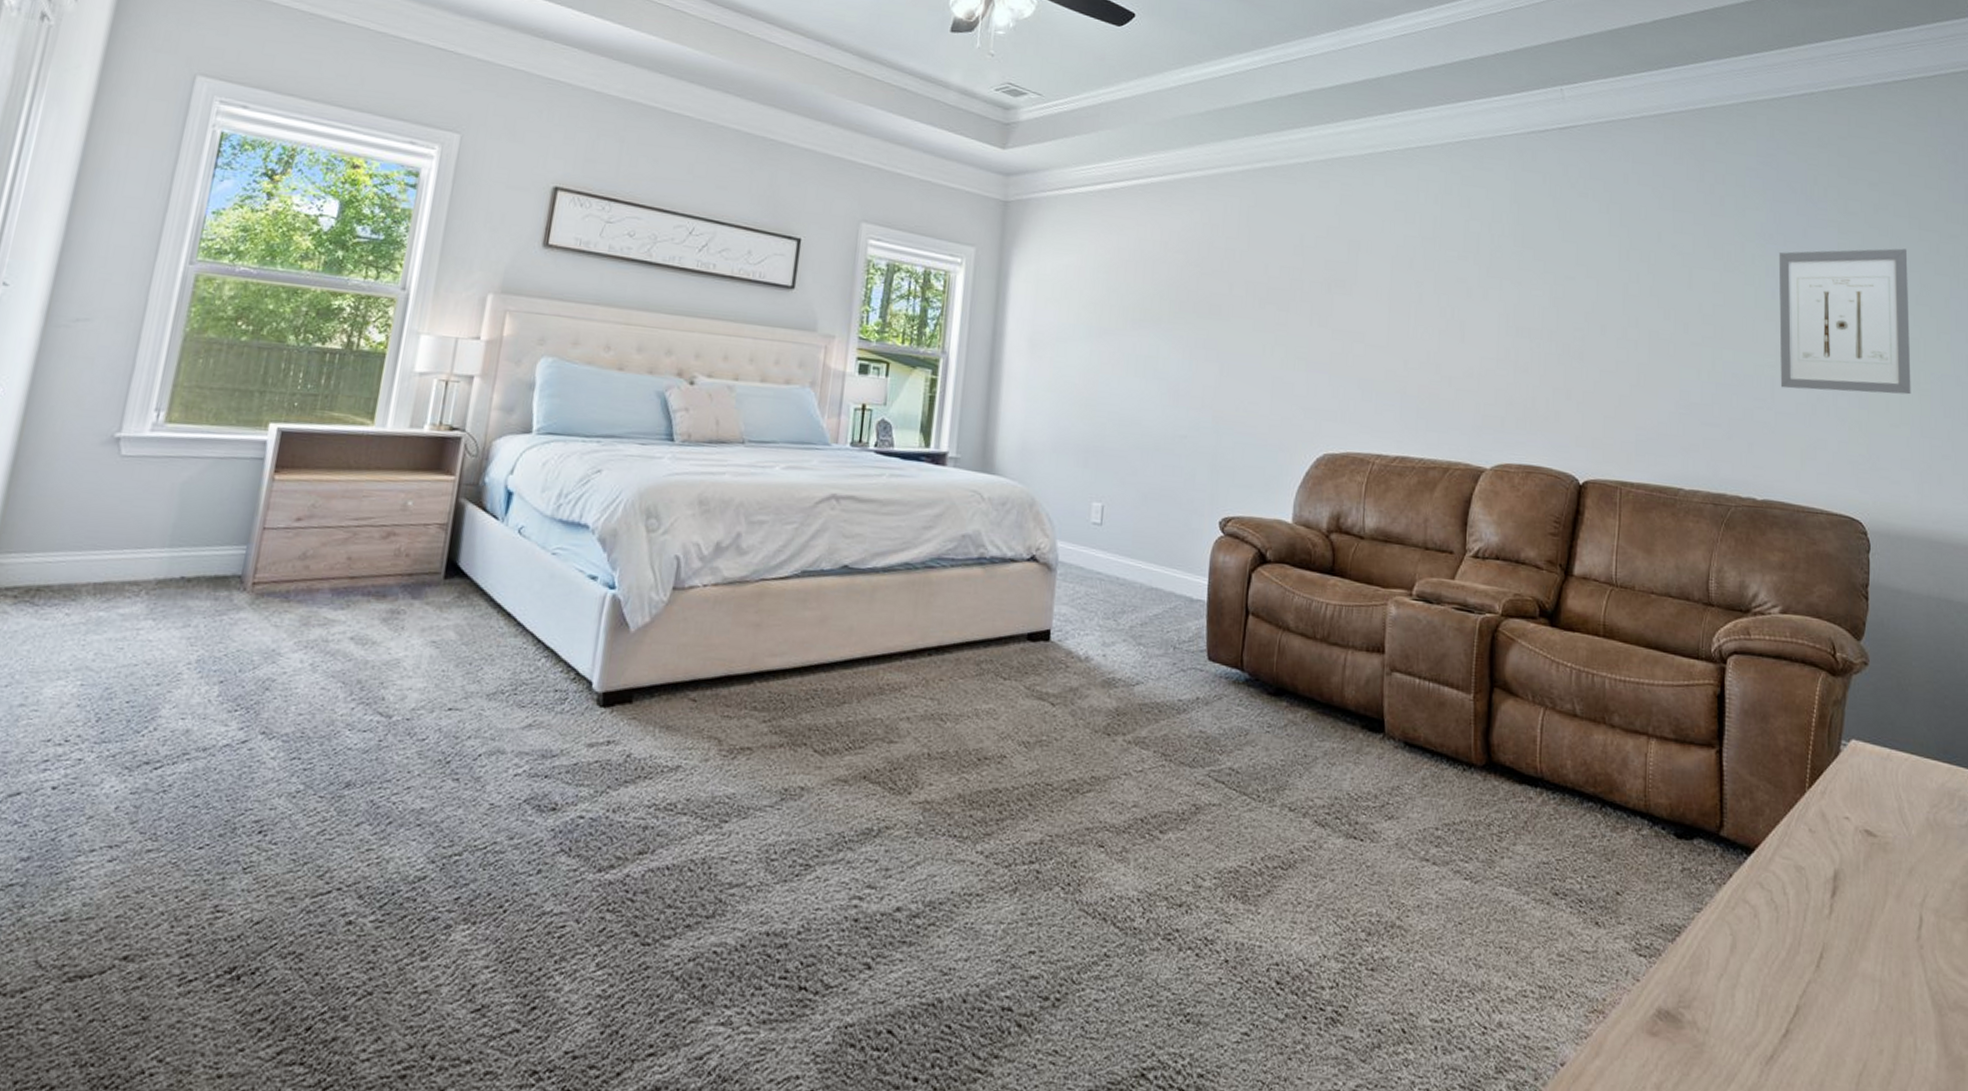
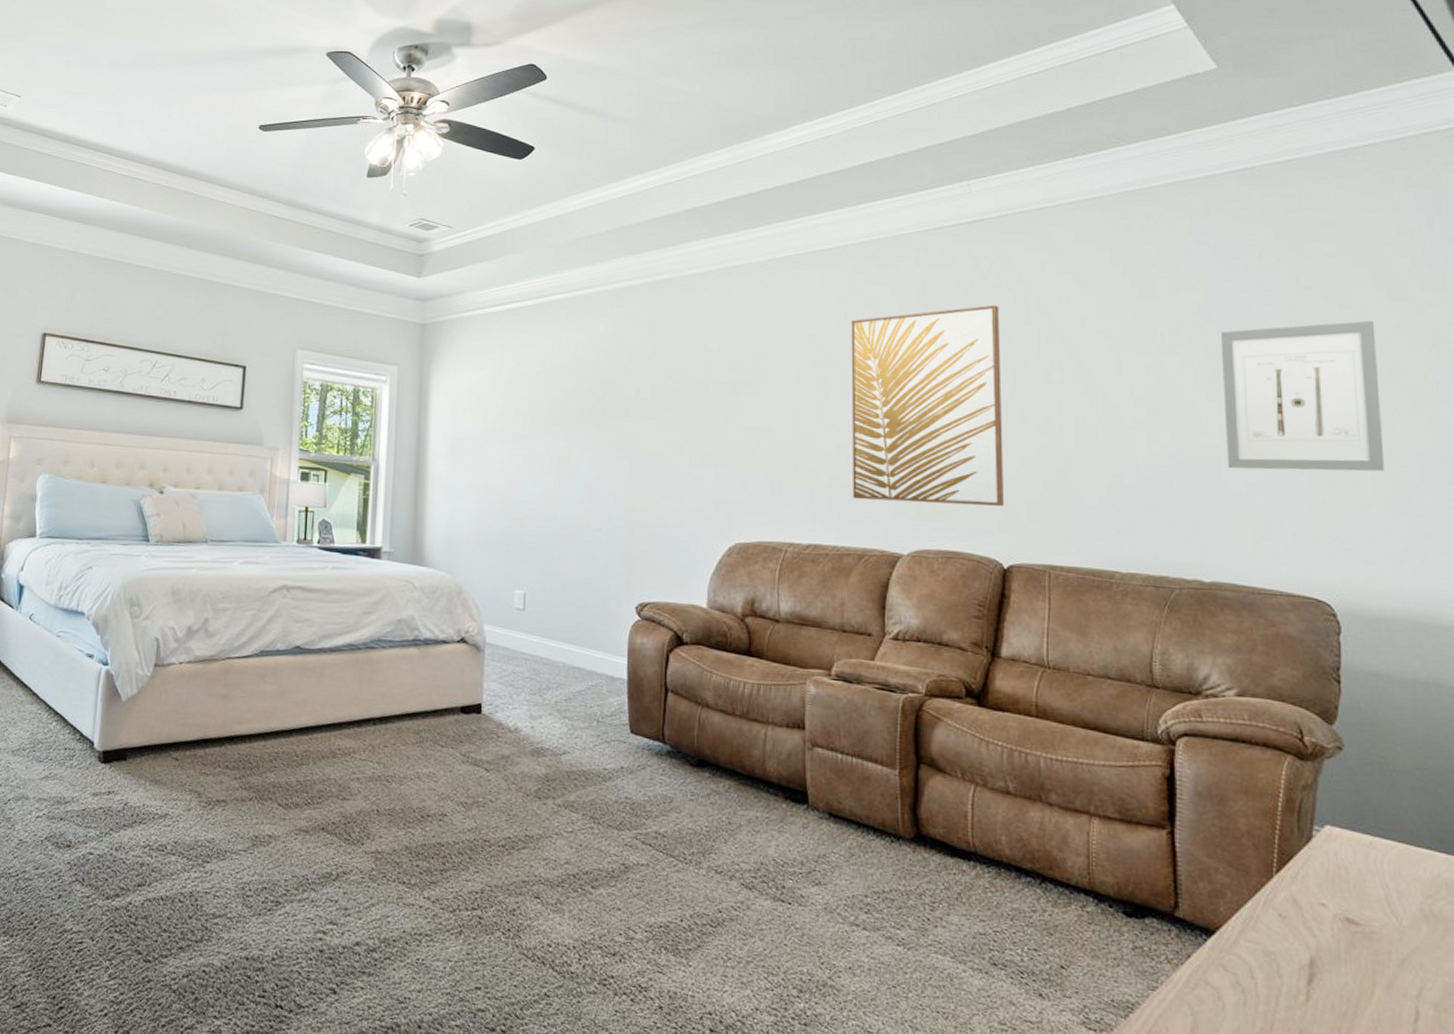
wall art: none [1440,213,1585,421] -> present [851,304,1004,507]

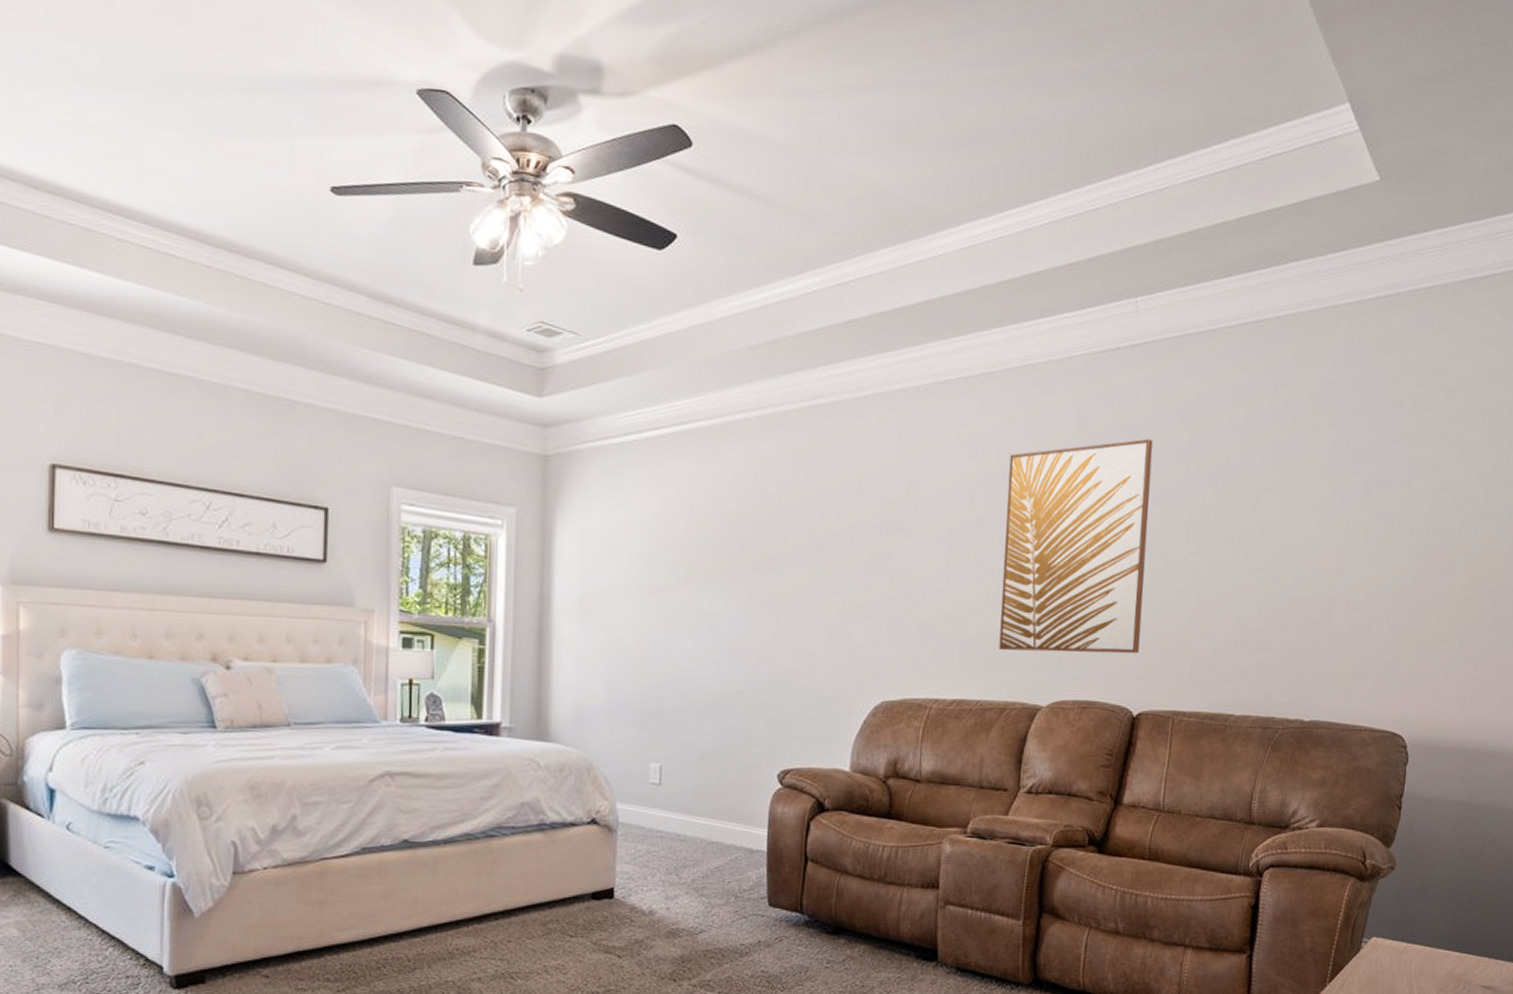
wall art: present [1220,320,1385,472] -> none [1337,458,1476,610]

